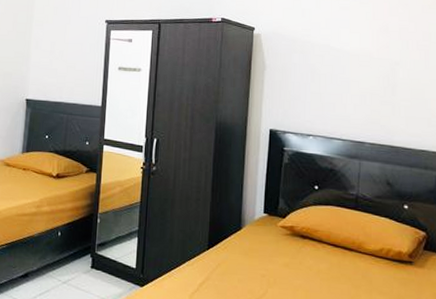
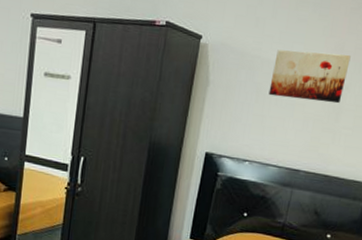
wall art: none [323,34,397,78] -> present [268,49,351,104]

